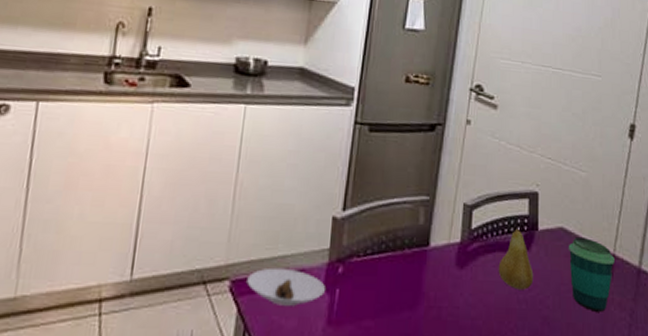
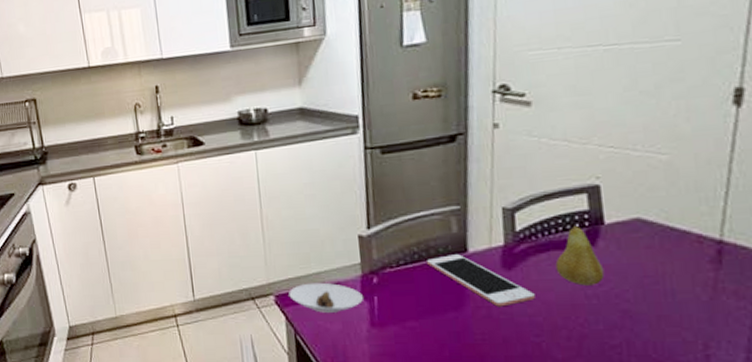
cell phone: none [392,247,479,308] -> present [427,254,535,307]
cup: present [568,236,615,312] -> none [649,225,723,302]

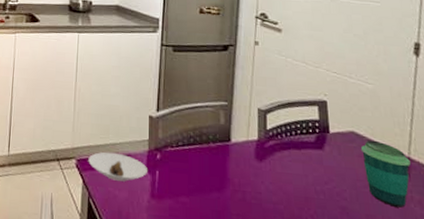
cell phone: present [427,254,535,307] -> none [200,142,279,193]
fruit: present [555,225,605,286] -> none [294,130,329,183]
cup: none [649,225,723,302] -> present [360,139,411,208]

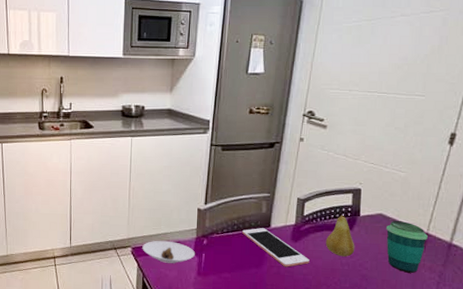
cell phone: none [200,142,279,193] -> present [242,228,309,267]
fruit: none [294,130,329,183] -> present [325,214,355,257]

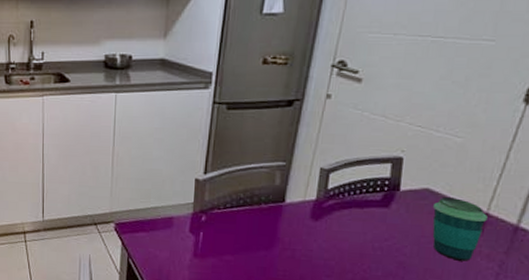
saucer: present [142,240,195,263] -> none [127,215,191,243]
cell phone: present [242,228,309,267] -> none [250,203,333,251]
fruit: present [325,214,355,257] -> none [353,189,392,240]

